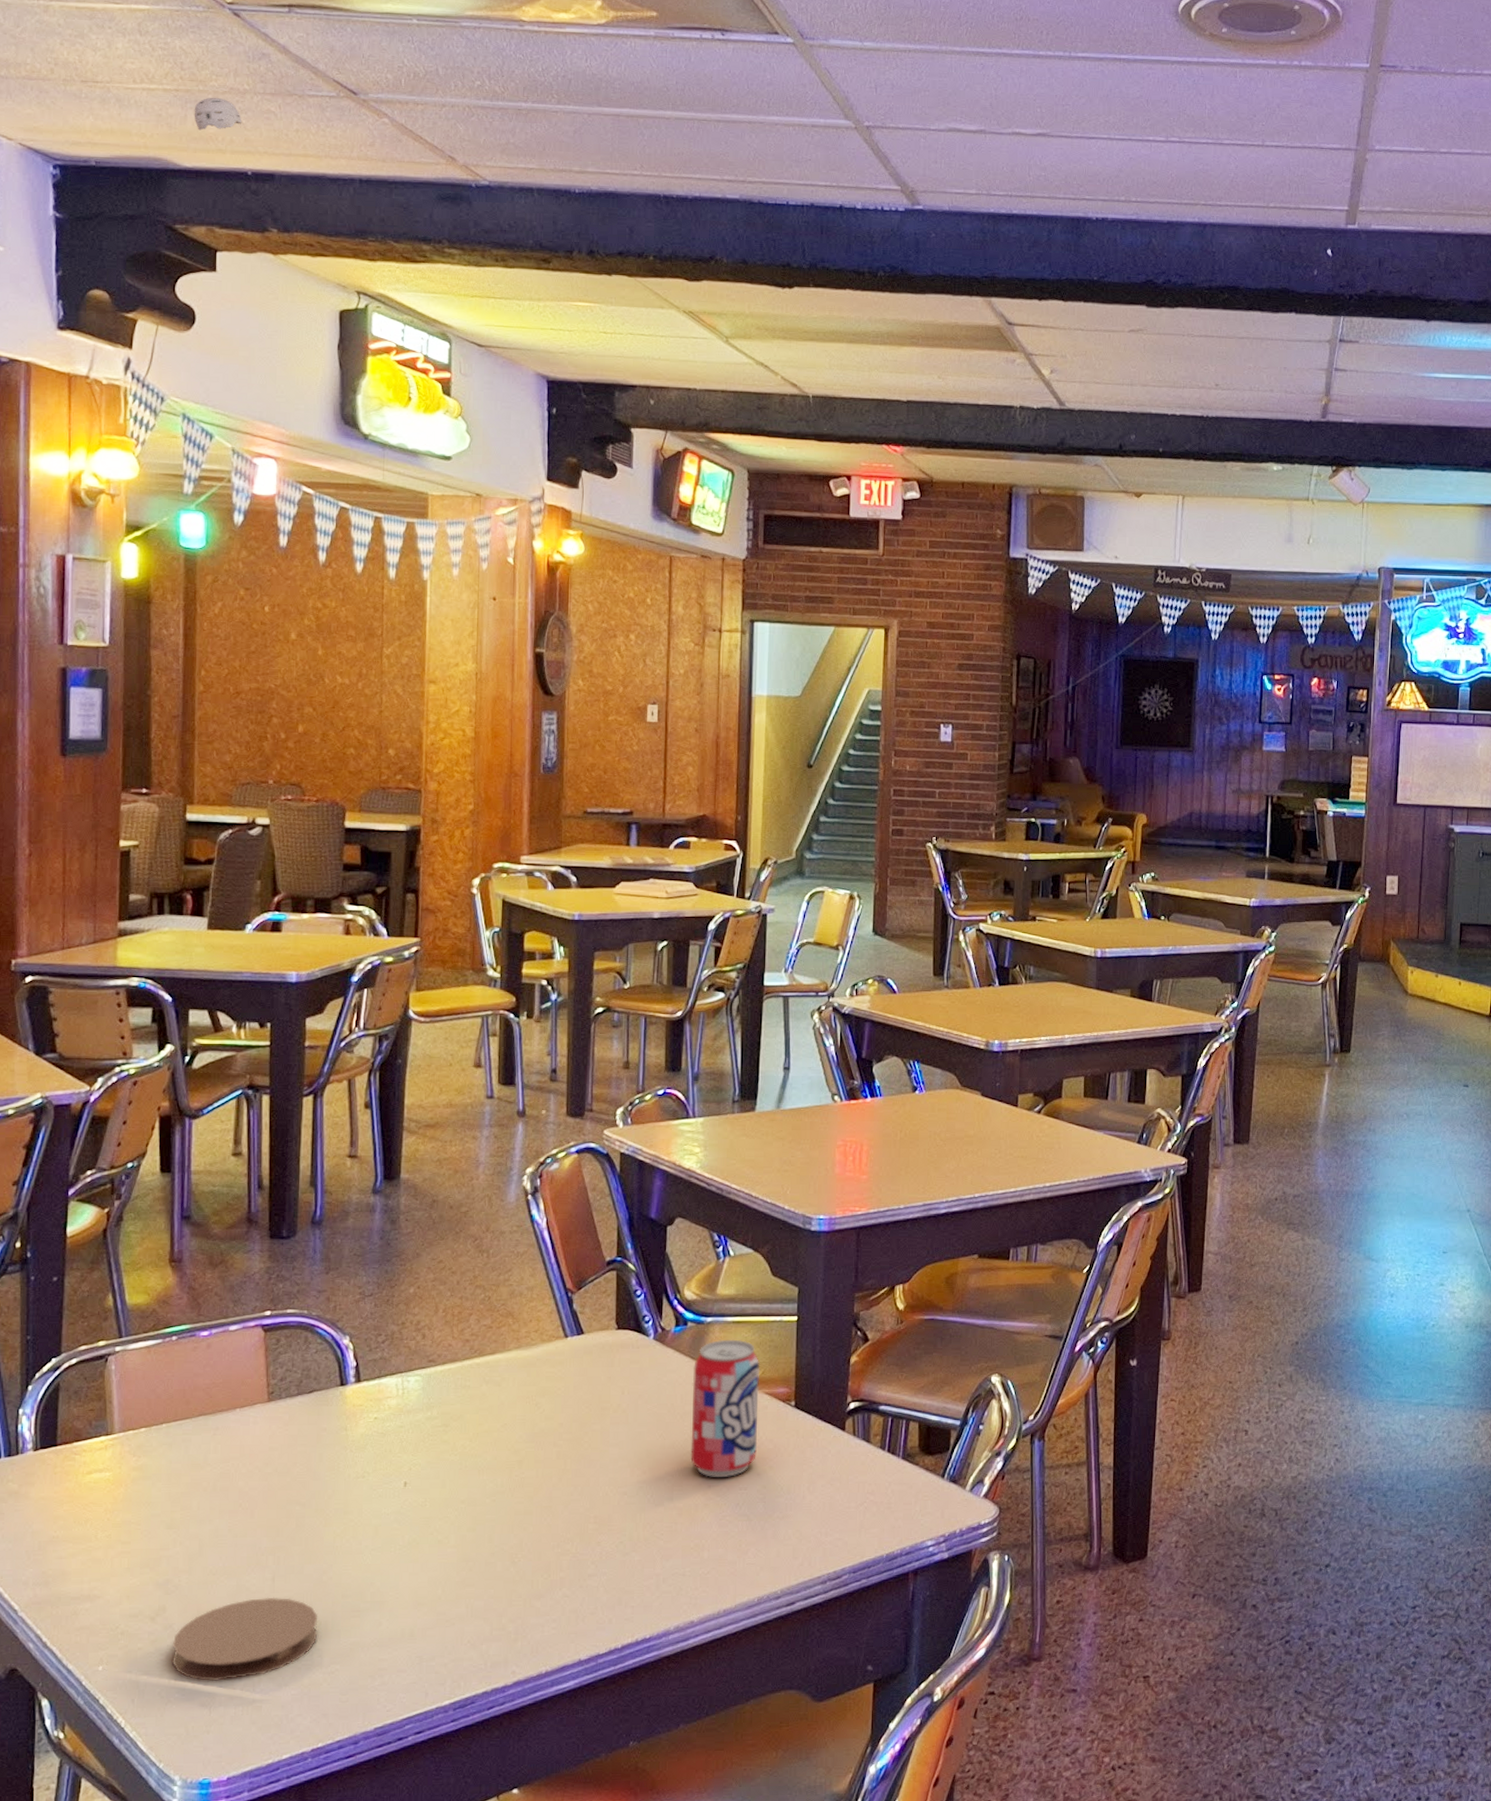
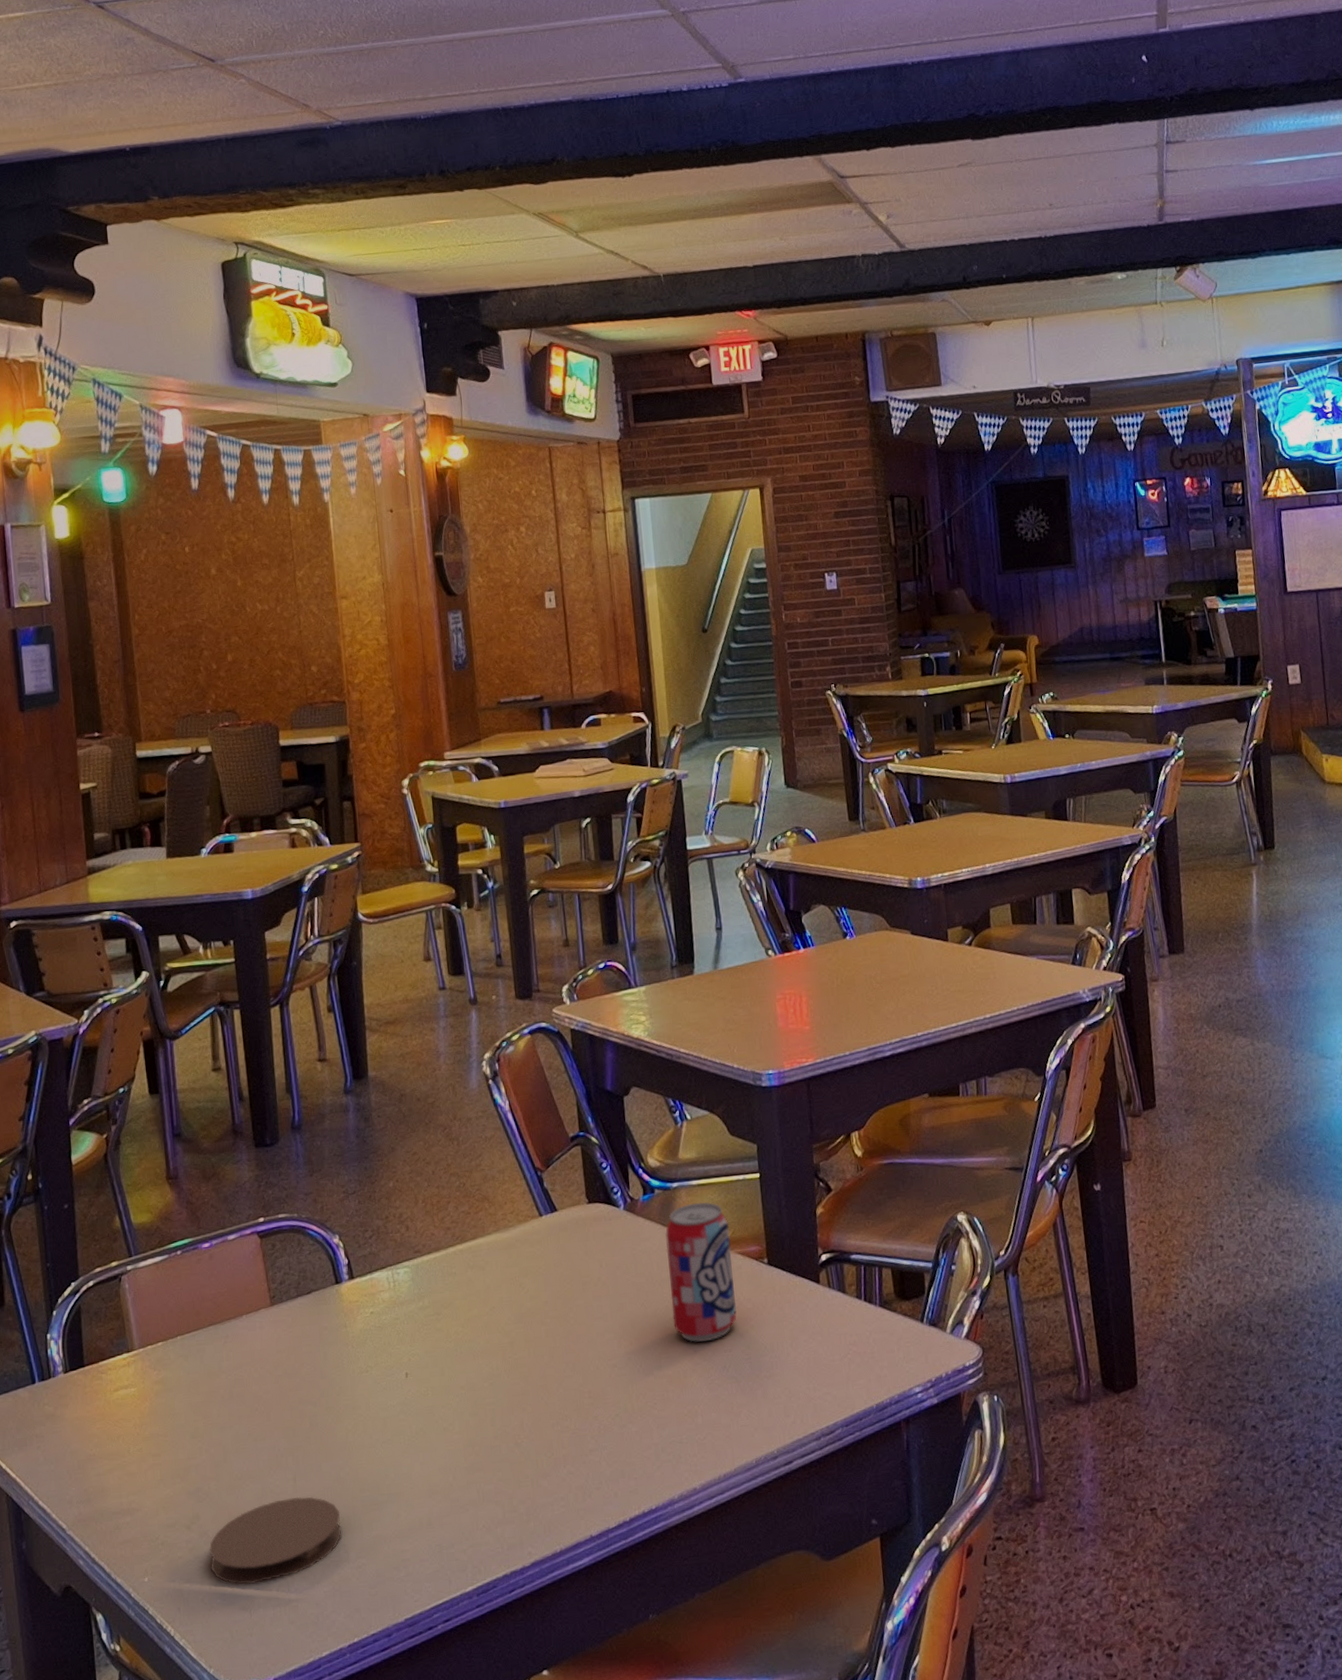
smoke detector: present [194,97,242,131] -> none [73,84,117,118]

